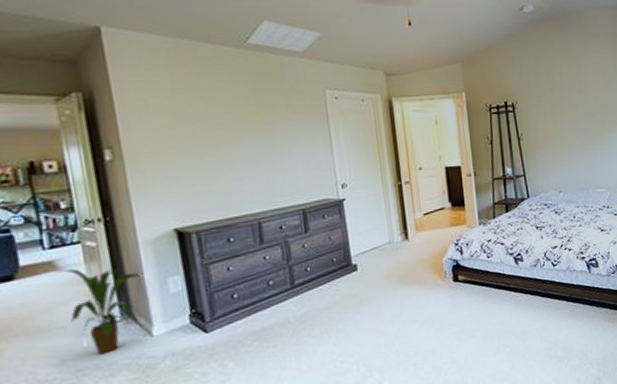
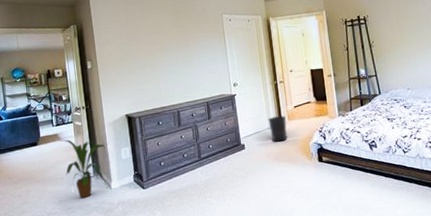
waste bin: none [389,226,415,260] -> present [268,116,288,142]

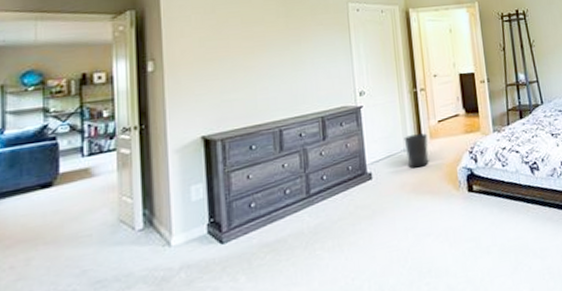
house plant: present [59,140,106,199] -> none [91,175,168,266]

